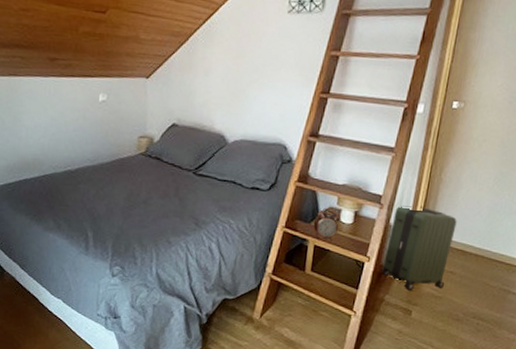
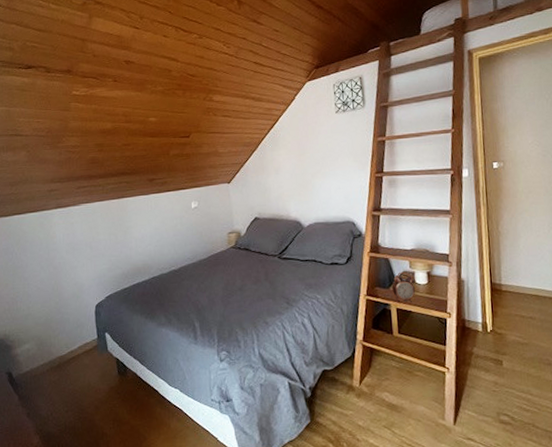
suitcase: present [380,205,457,291] -> none [463,258,527,341]

